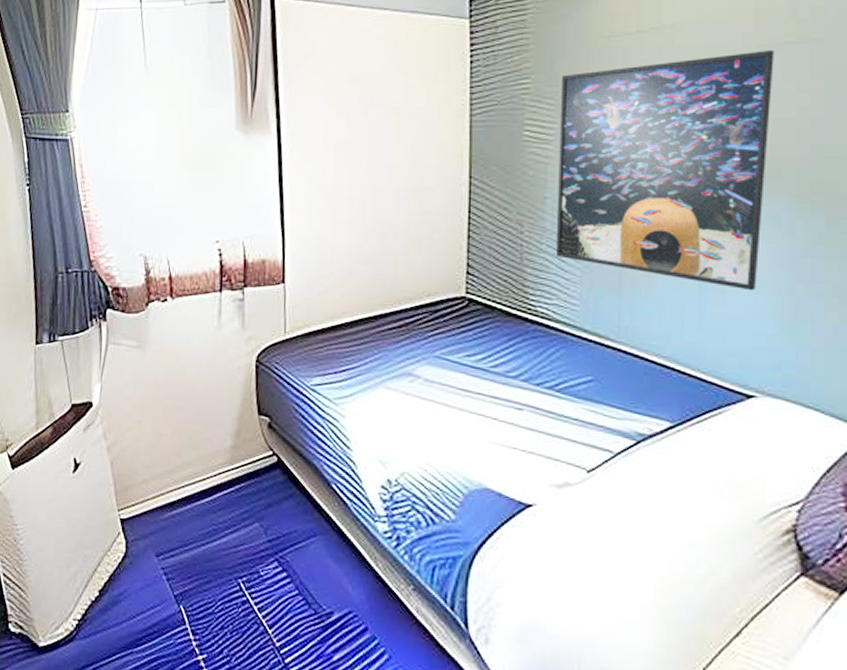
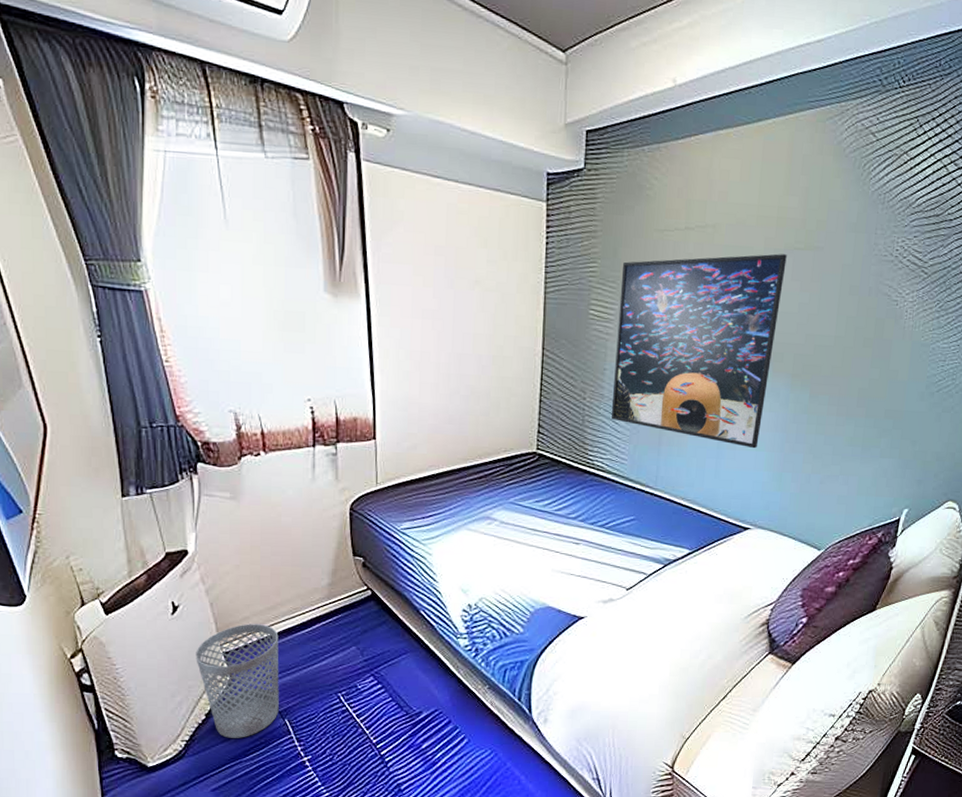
wastebasket: none [93,487,177,624] -> present [196,624,279,738]

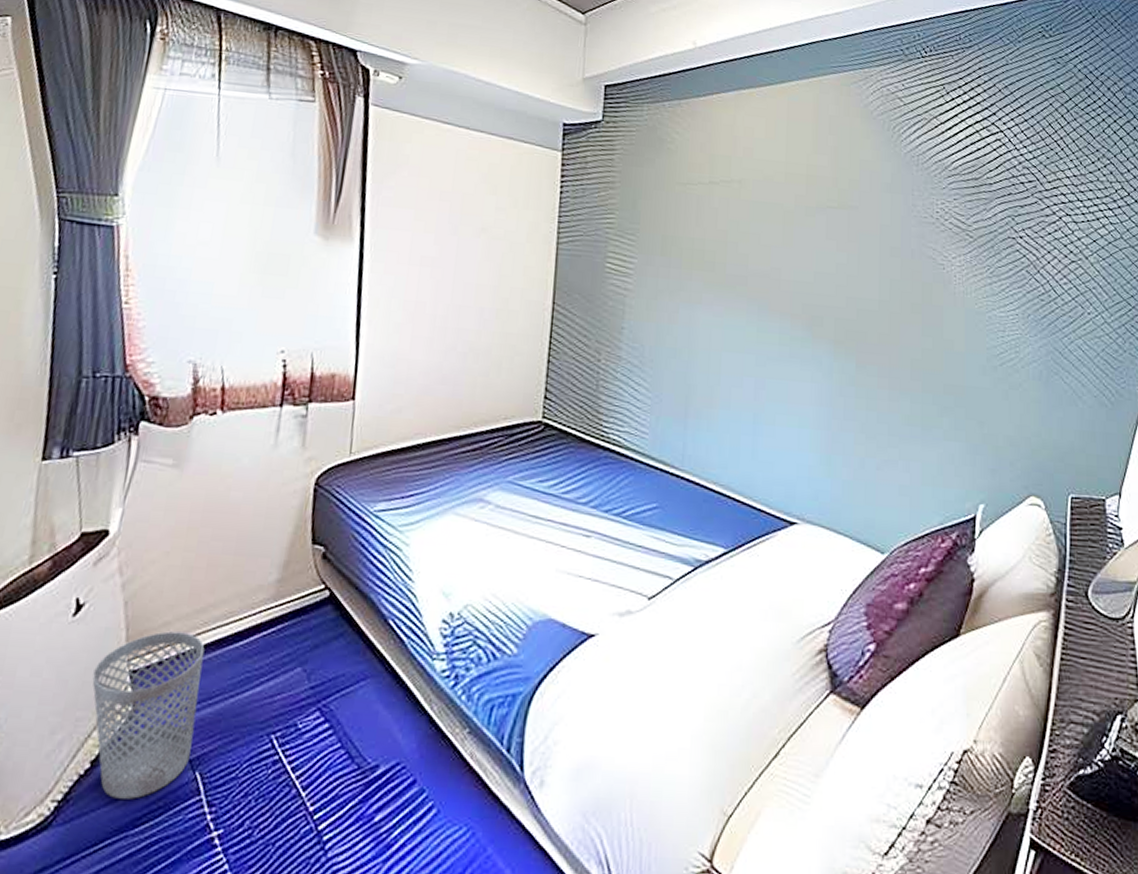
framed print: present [611,253,787,449] -> none [629,211,820,425]

